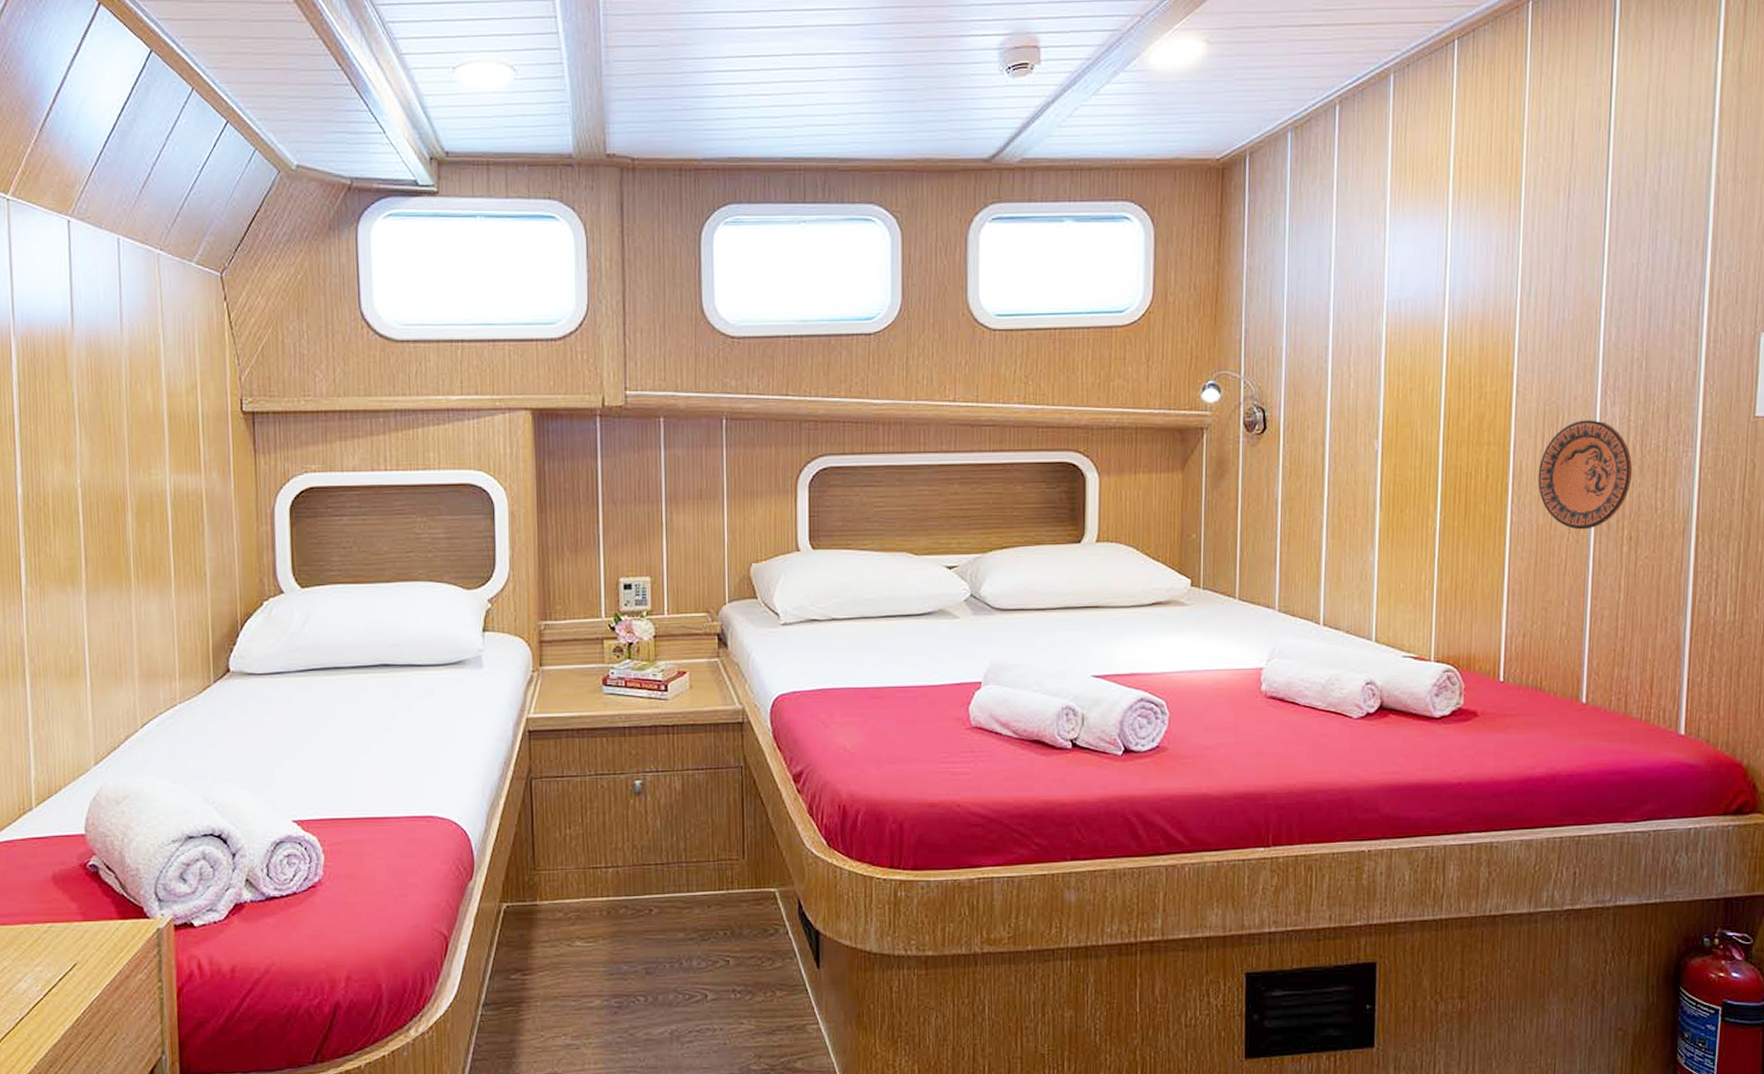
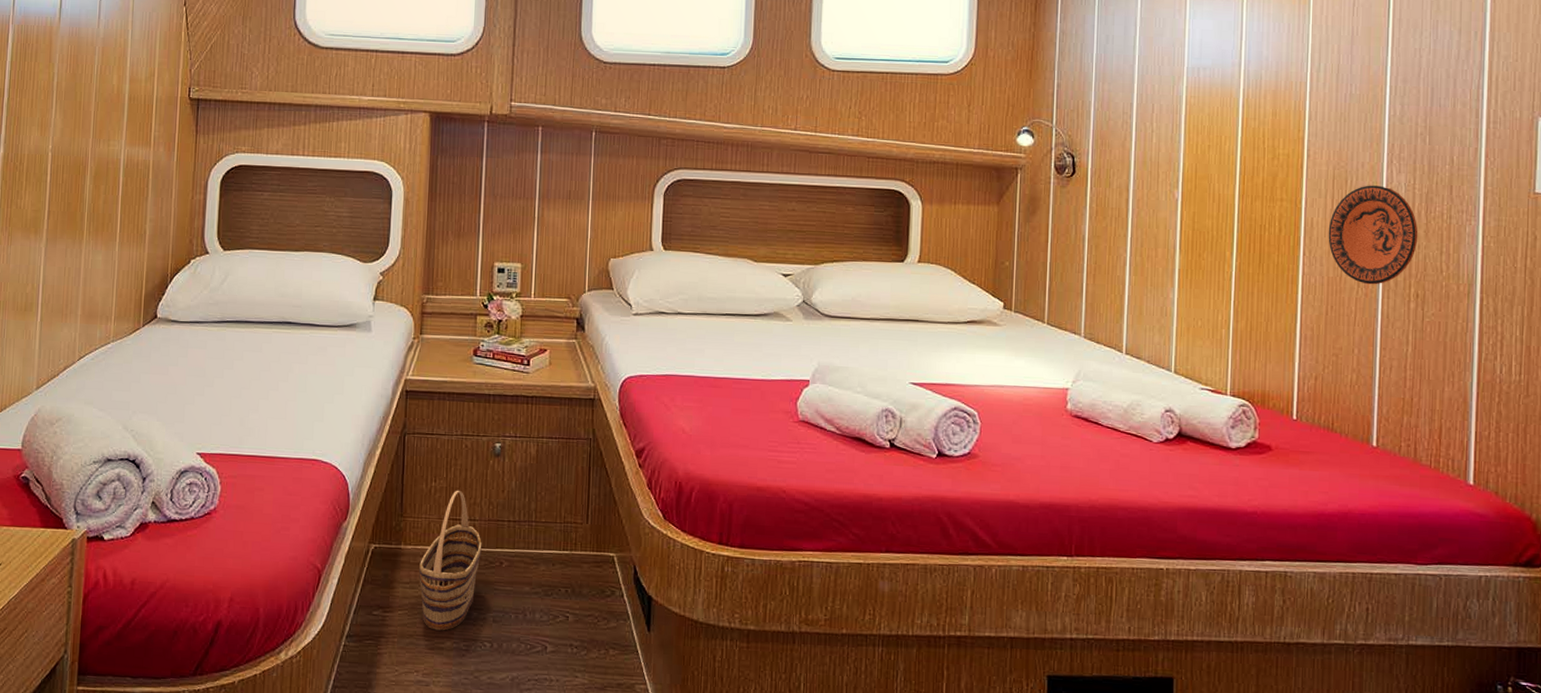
basket: none [559,835,628,989] -> present [419,490,482,631]

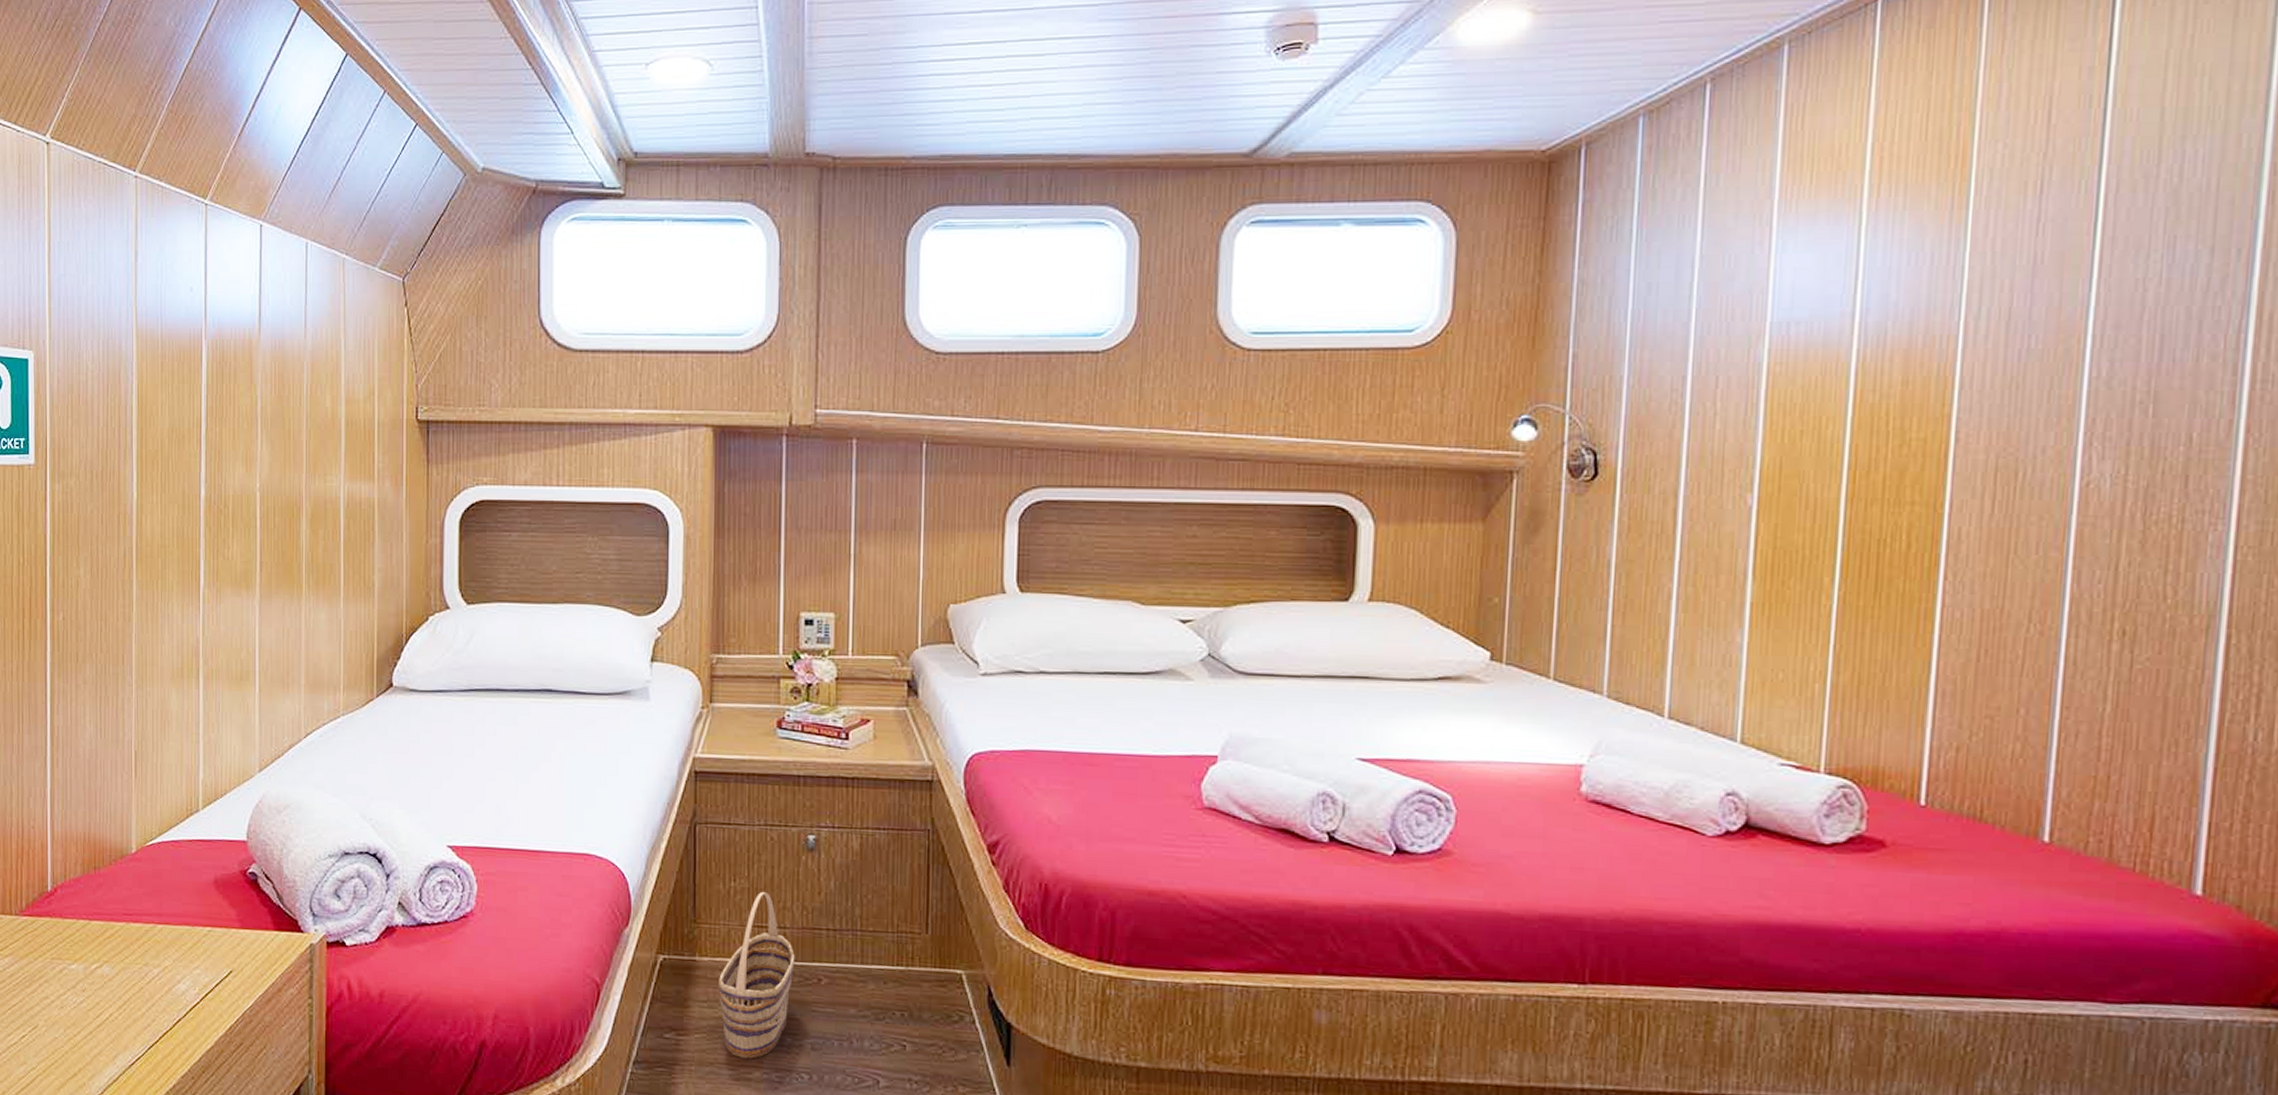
decorative plate: present [1328,185,1418,285] -> none [1984,478,2130,619]

